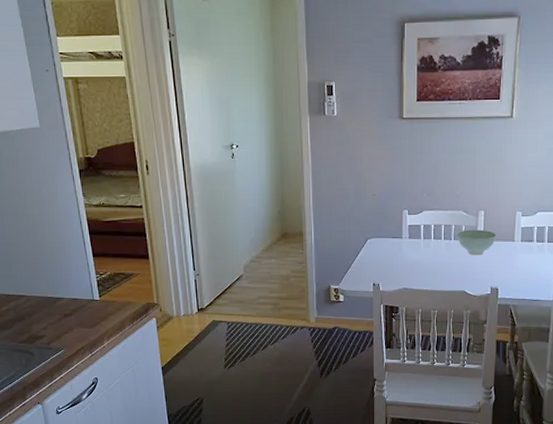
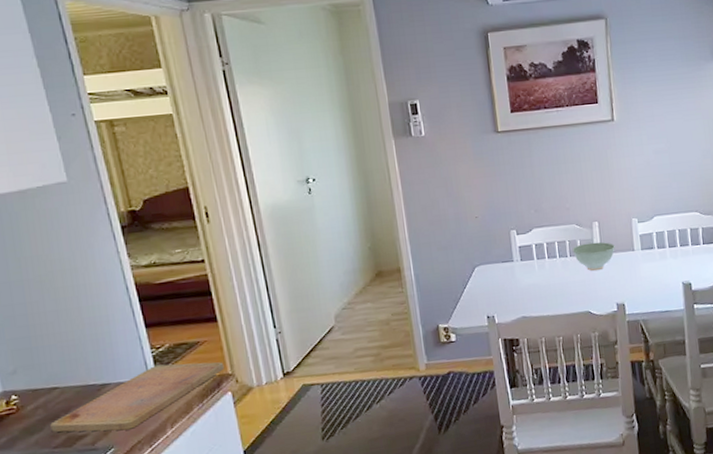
cutting board: none [18,288,152,337] -> present [50,362,225,433]

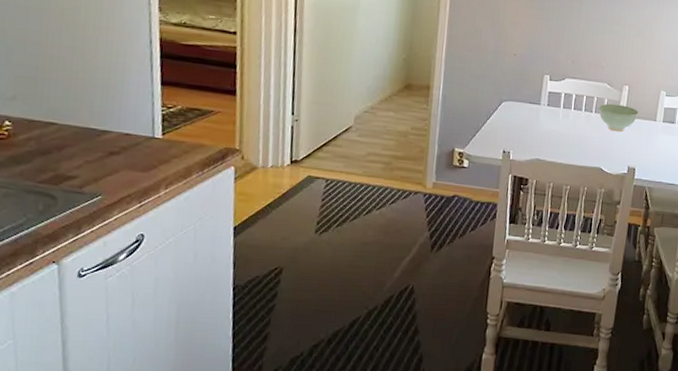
cutting board: present [50,362,225,433] -> none [39,124,233,181]

